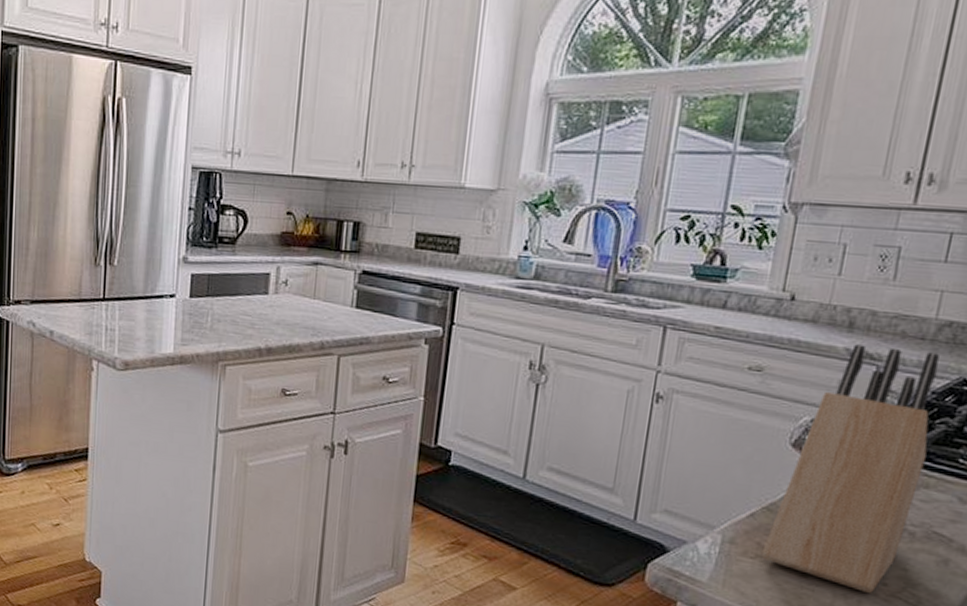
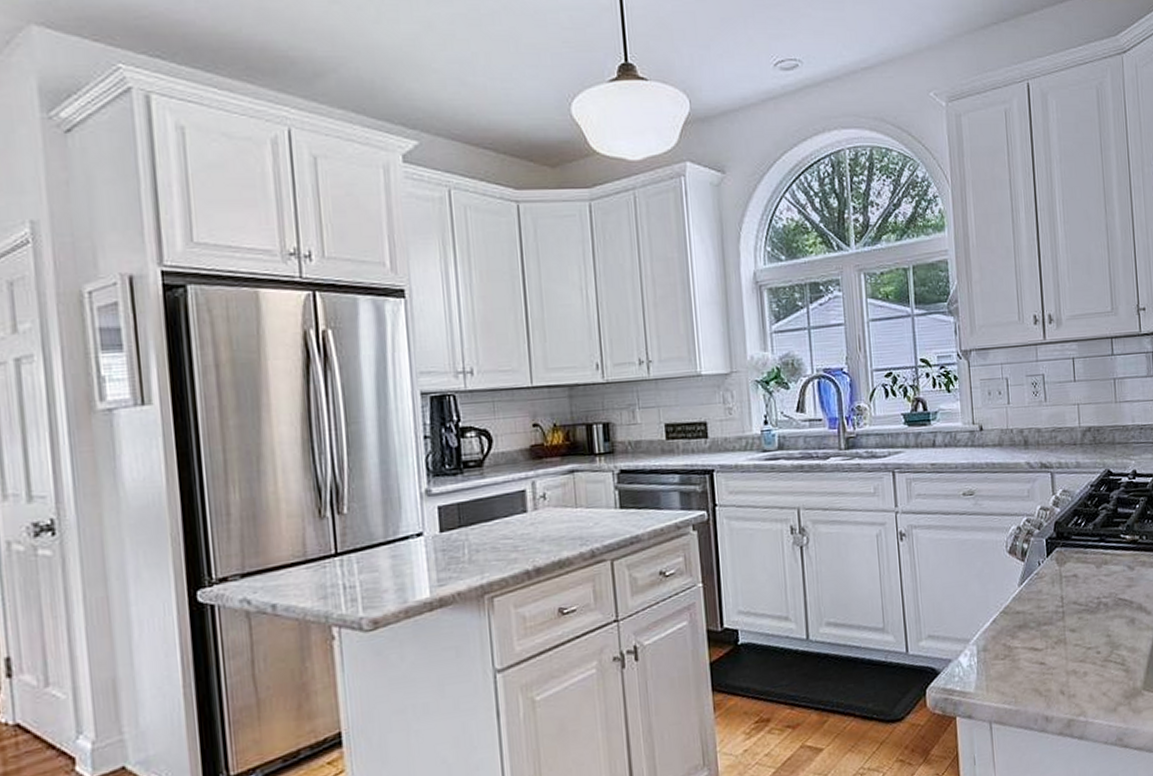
knife block: present [761,344,939,594] -> none [1008,454,1100,664]

